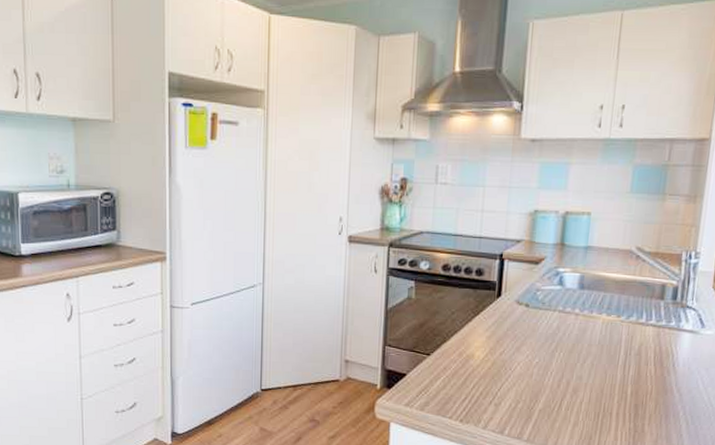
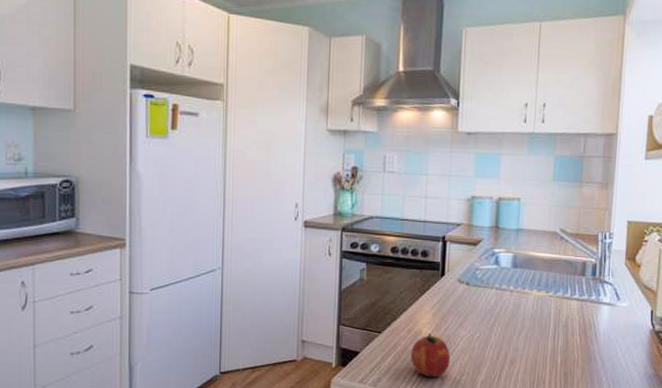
fruit: none [461,357,506,404] -> present [411,333,451,378]

